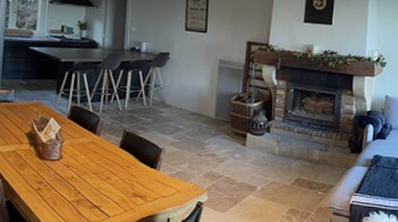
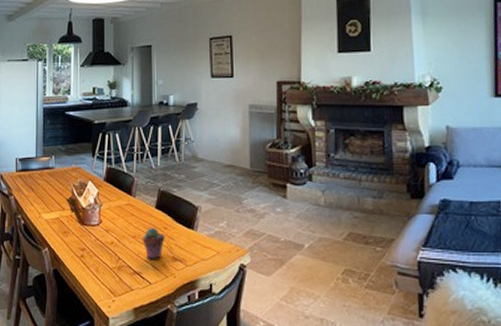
potted succulent: none [103,165,127,194] -> present [142,228,165,259]

